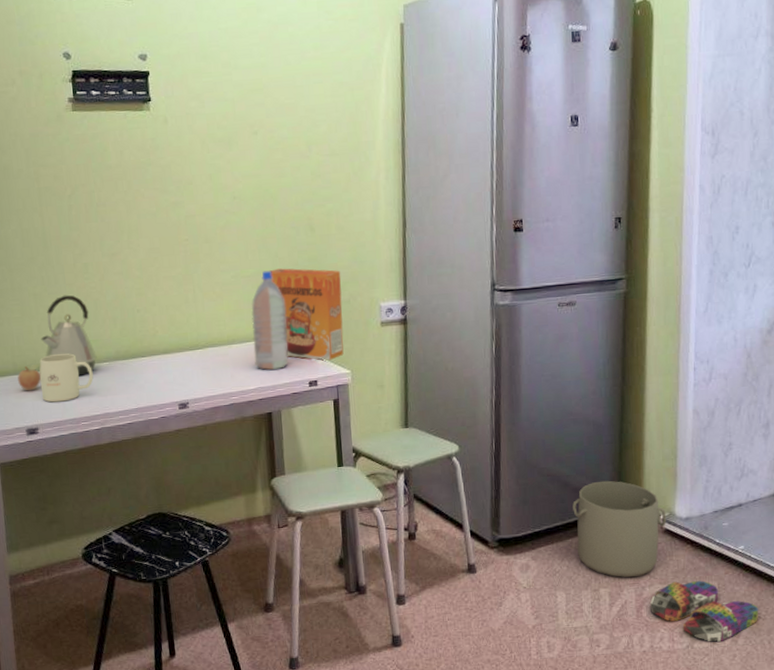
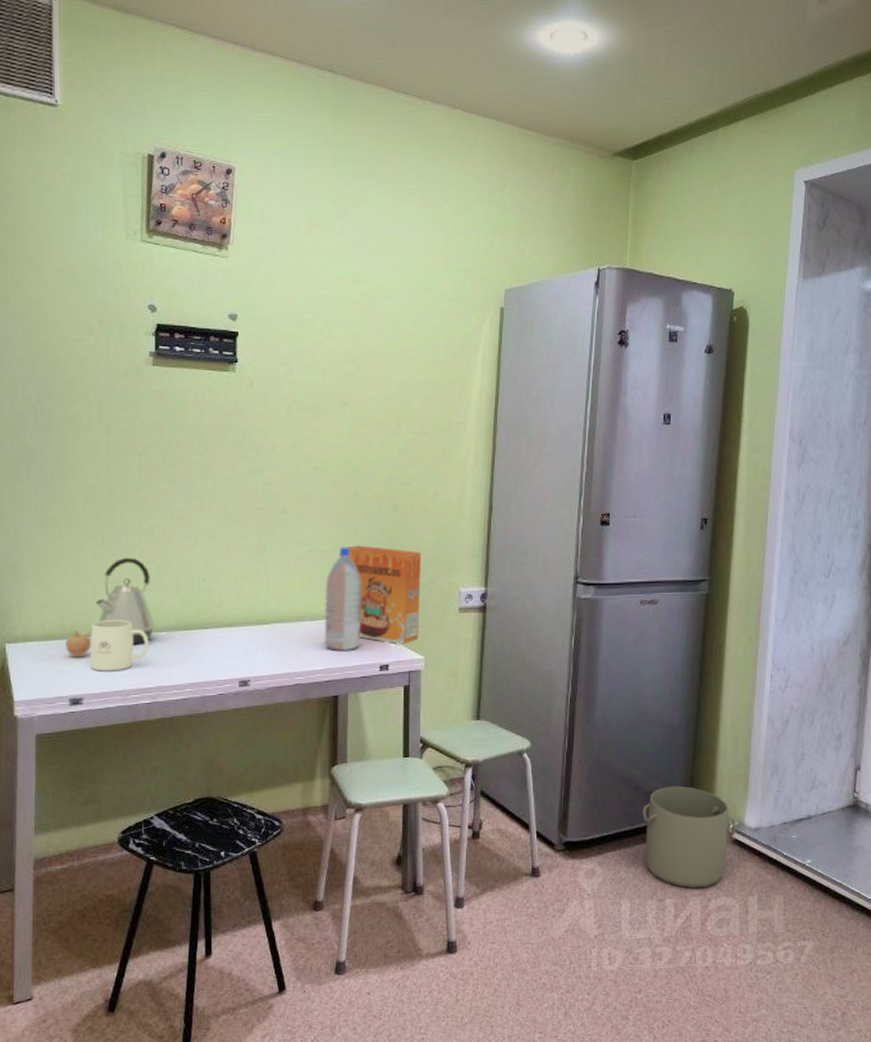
slippers: present [650,581,759,642] -> none [715,894,823,959]

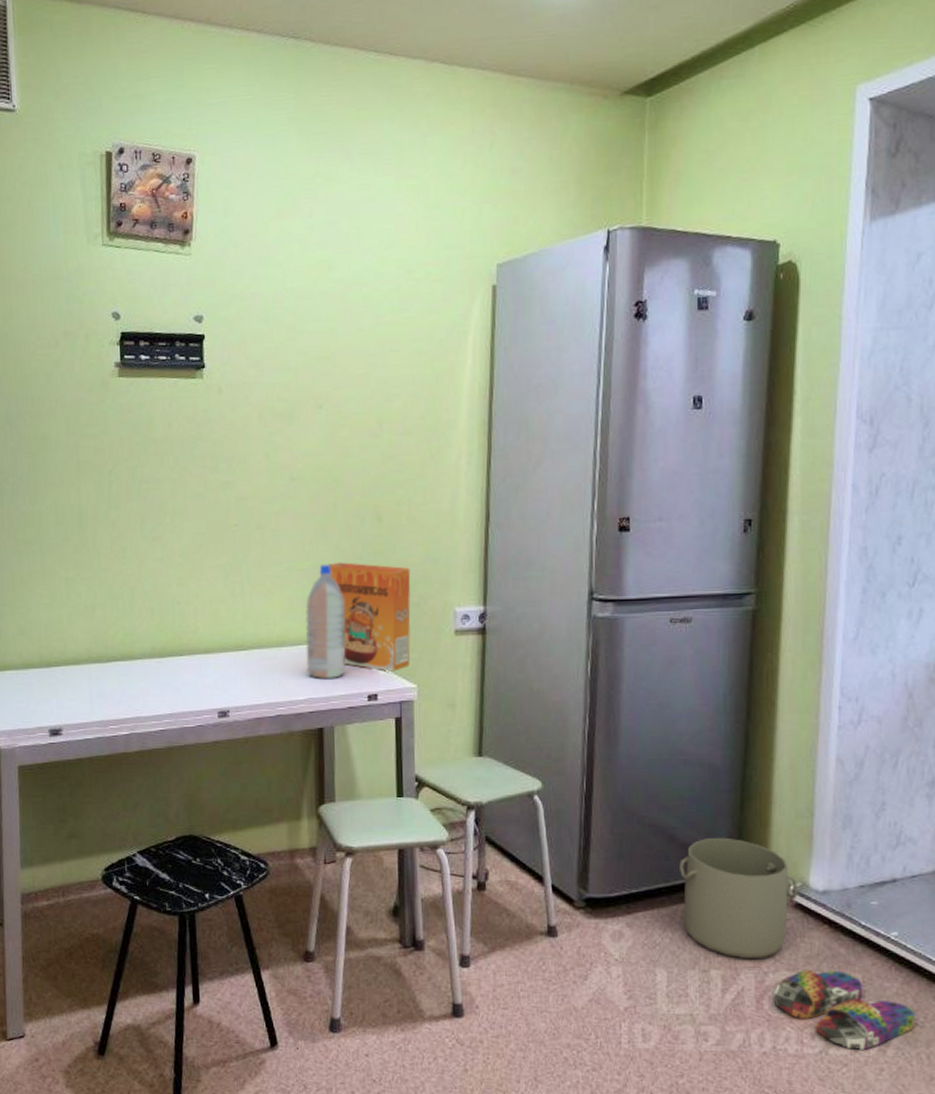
fruit: present [65,628,92,658] -> none [43,656,68,687]
mug: present [89,619,149,672] -> none [66,646,125,701]
kettle: present [95,557,155,644] -> none [70,581,131,673]
slippers: none [715,894,823,959] -> present [774,969,916,1050]

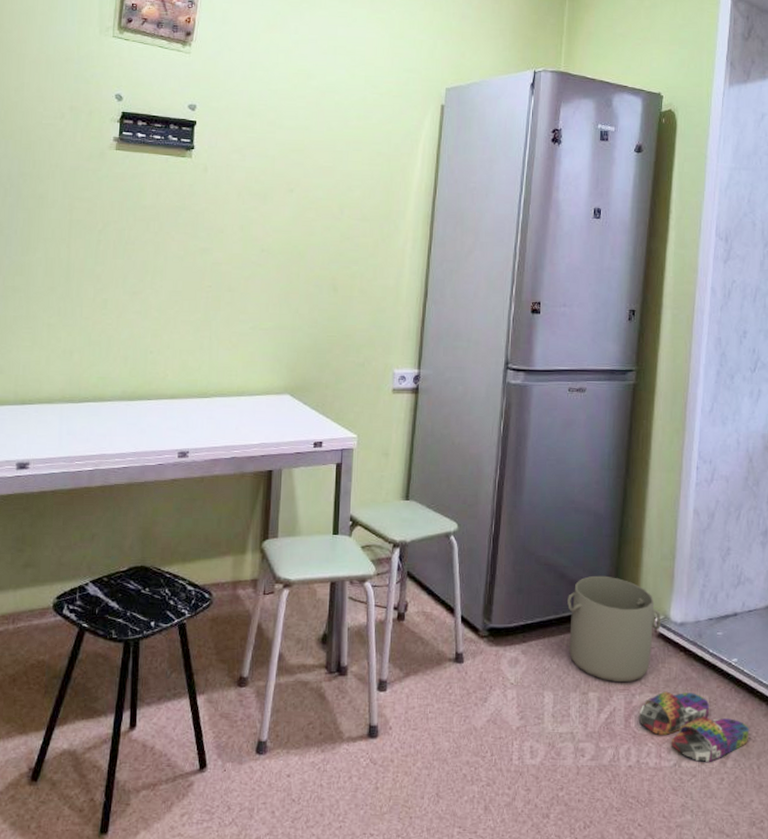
water bottle: present [305,564,346,678] -> none [261,325,300,426]
cereal box: present [327,562,411,672] -> none [287,324,359,422]

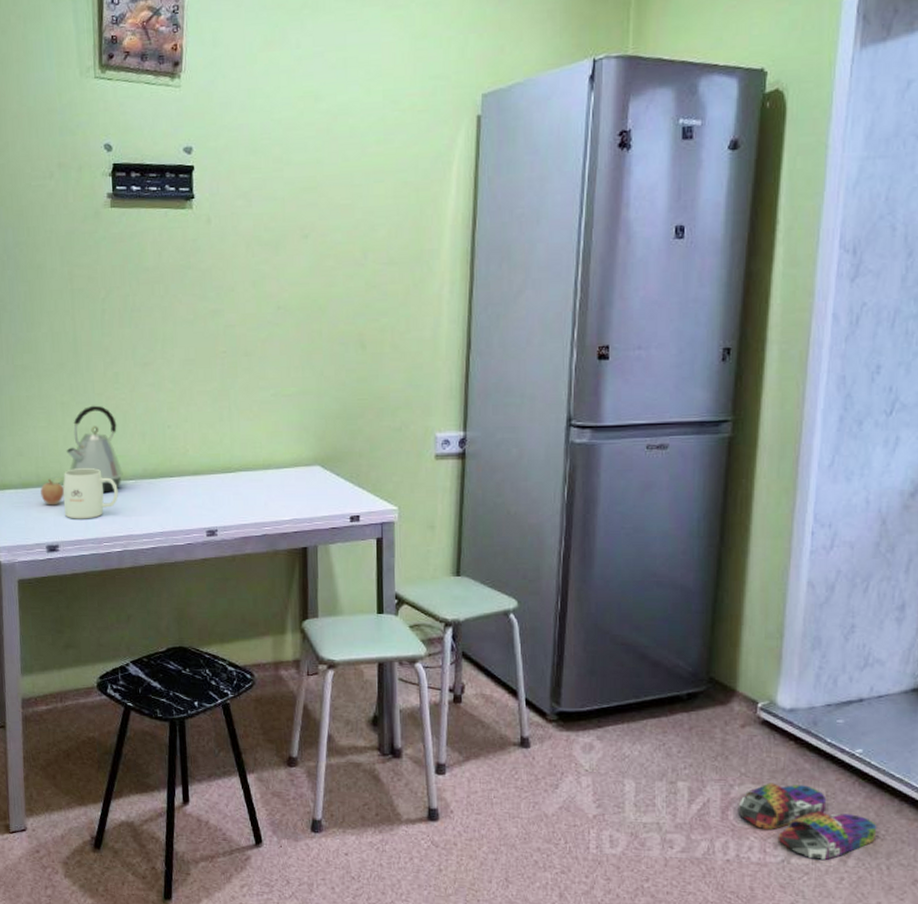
fruit: none [17,395,42,423] -> present [40,476,64,506]
mug: none [38,387,95,438] -> present [62,467,118,519]
kettle: none [47,328,102,412] -> present [66,405,123,492]
bucket: present [567,575,662,683] -> none [650,656,766,772]

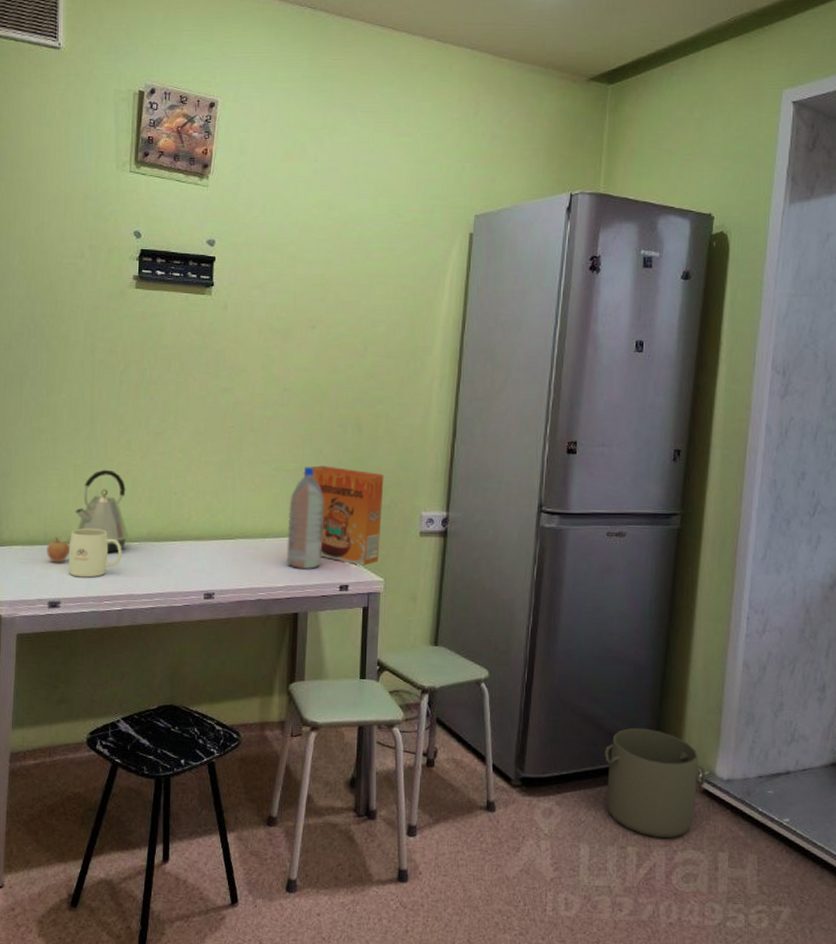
water bottle: none [290,390,330,500] -> present [286,466,325,569]
cereal box: none [312,388,393,494] -> present [311,465,384,566]
bucket: none [650,656,766,772] -> present [605,727,707,838]
slippers: present [739,782,877,860] -> none [681,849,802,924]

